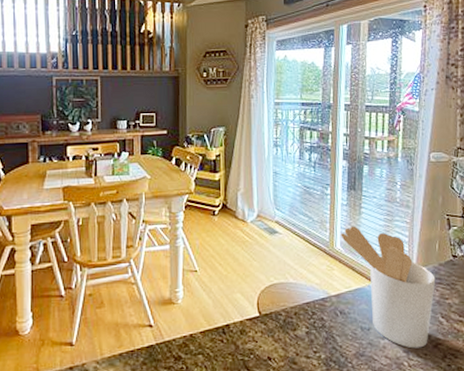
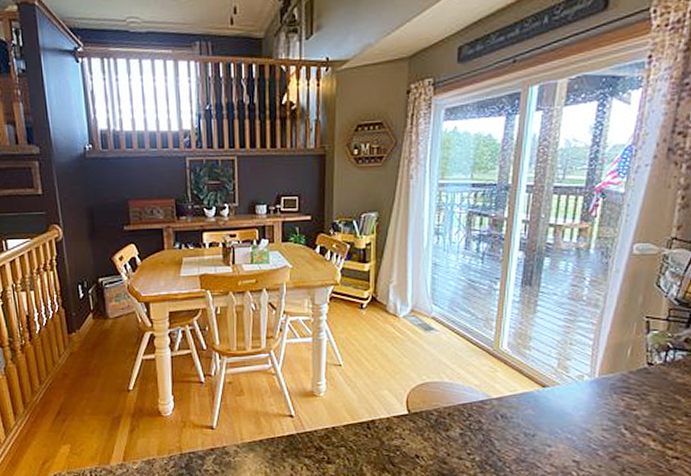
utensil holder: present [341,226,436,349] -> none [509,325,622,459]

